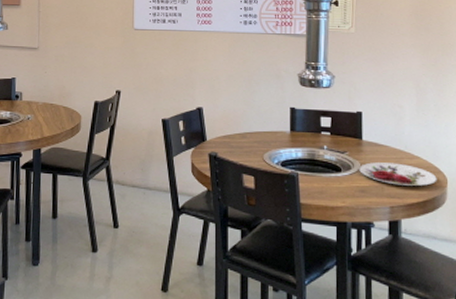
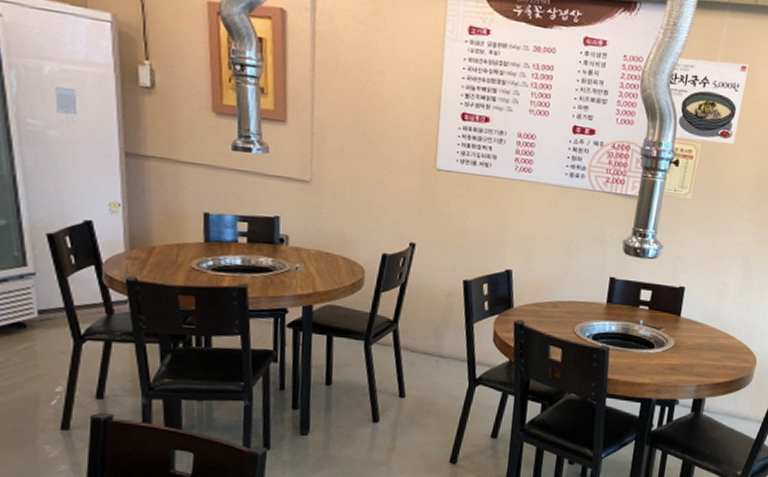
plate: present [359,162,437,186] -> none [672,340,747,366]

